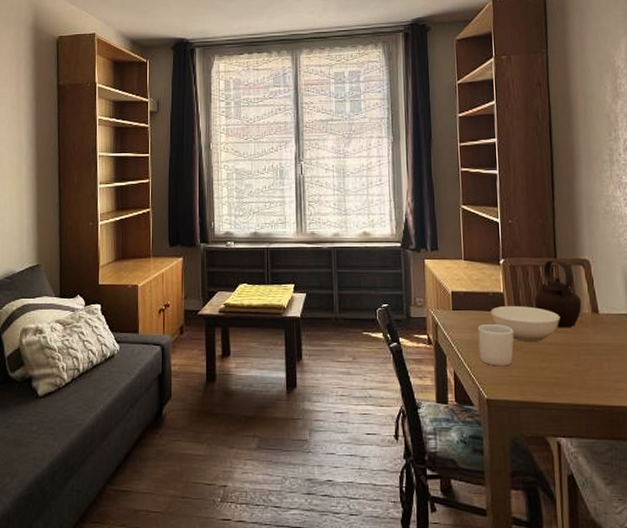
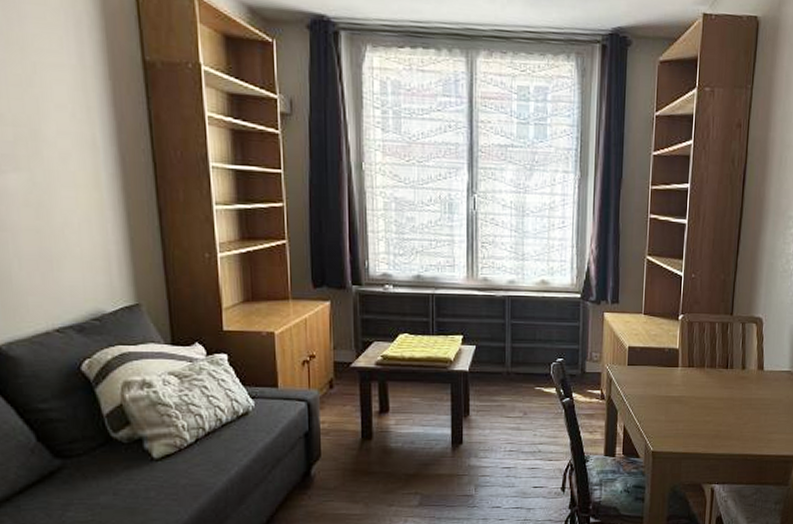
mug: present [477,323,515,366] -> none [649,379,685,420]
bowl: present [491,306,561,341] -> none [665,362,729,397]
teapot: present [534,260,582,328] -> none [707,317,750,384]

